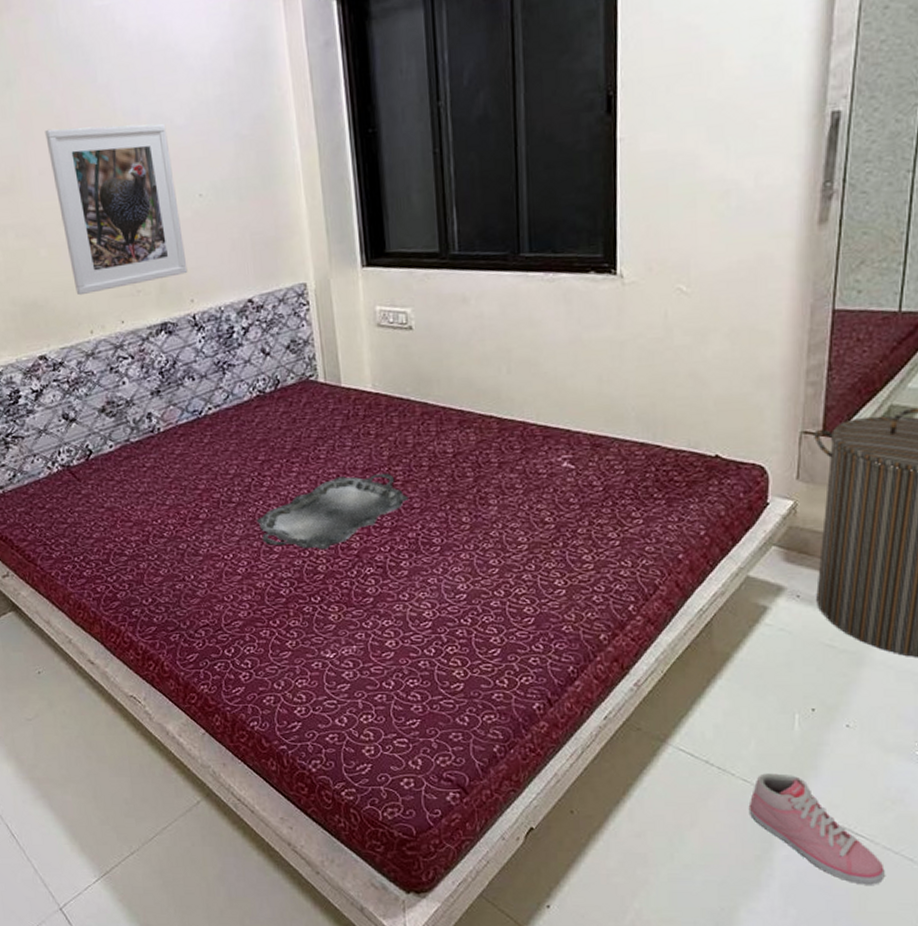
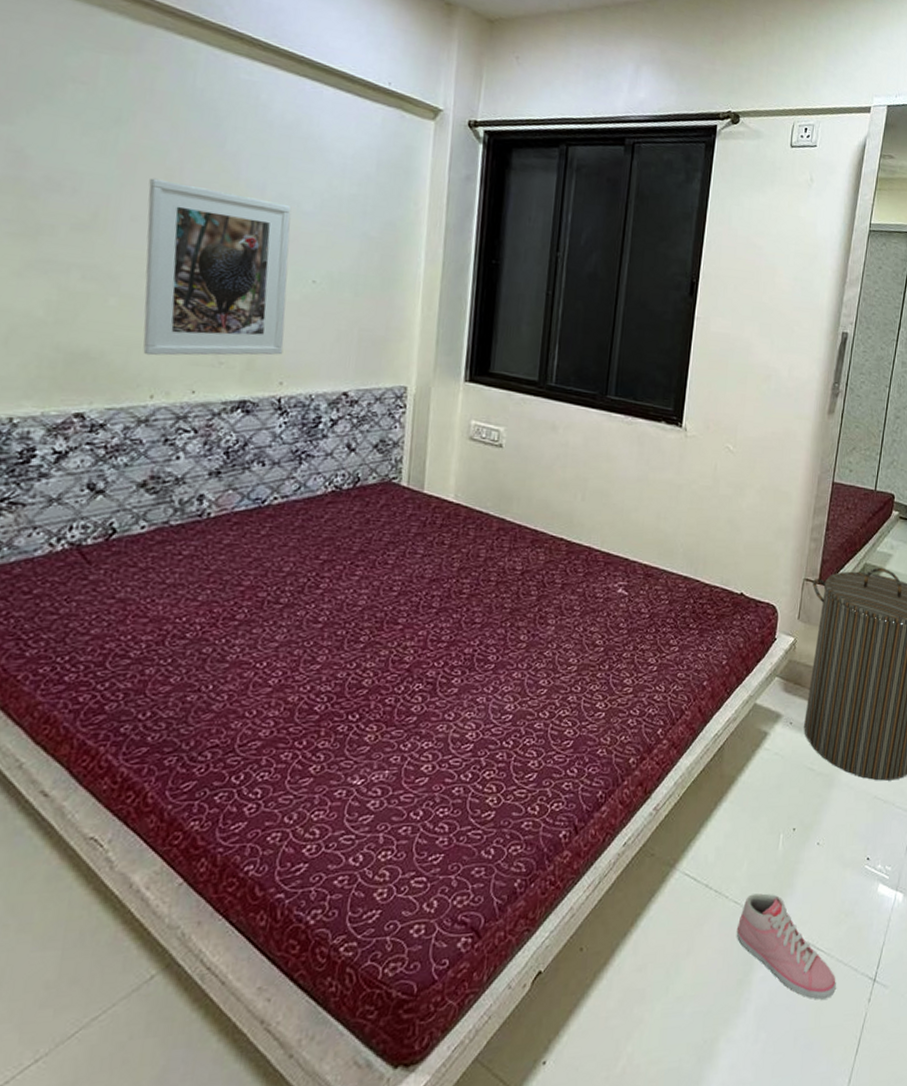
serving tray: present [256,473,408,550] -> none [303,584,471,662]

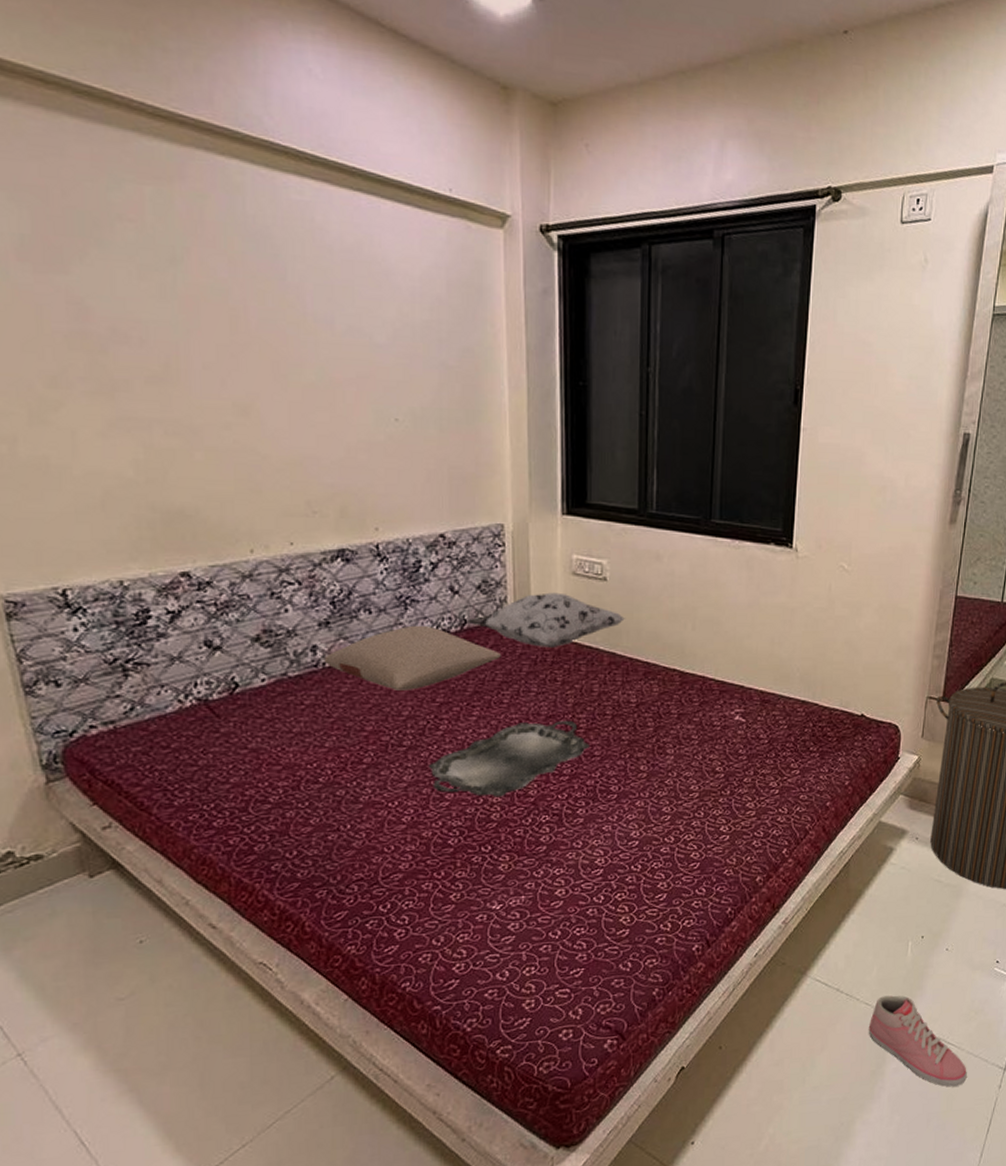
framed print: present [143,178,292,356] -> none [215,320,375,510]
pillow: none [209,480,391,546] -> present [324,625,501,690]
serving tray: none [303,584,471,662] -> present [428,720,590,797]
decorative pillow: none [360,455,518,511] -> present [466,592,626,649]

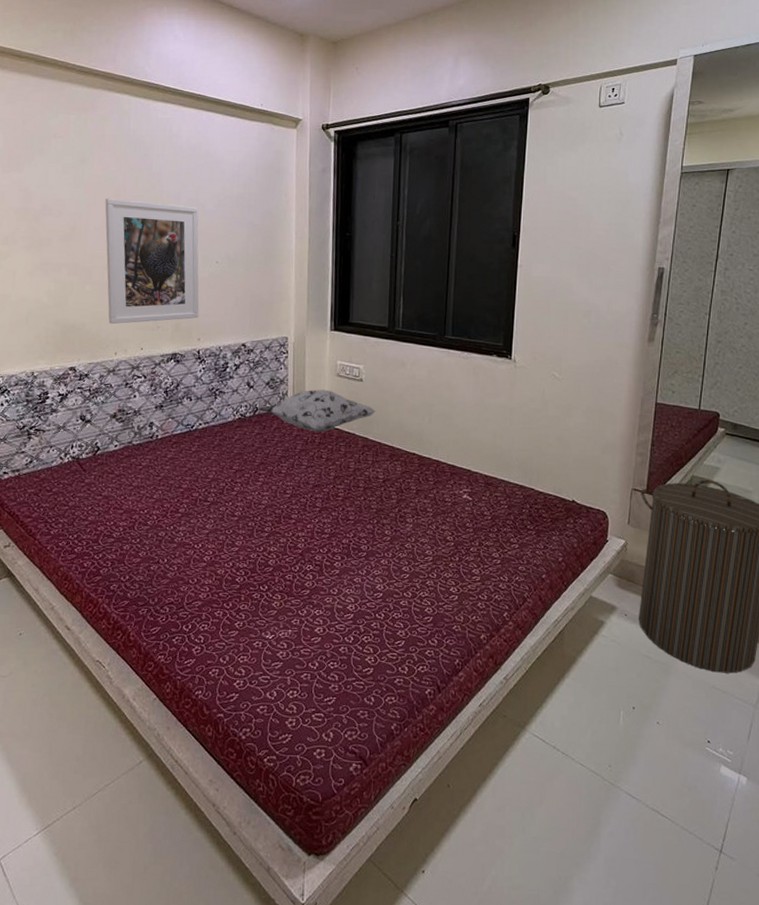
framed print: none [215,320,375,510] -> present [105,198,199,325]
pillow: present [324,625,501,690] -> none [157,410,281,459]
serving tray: present [428,720,590,797] -> none [224,489,346,547]
sneaker: present [868,995,967,1087] -> none [583,759,682,861]

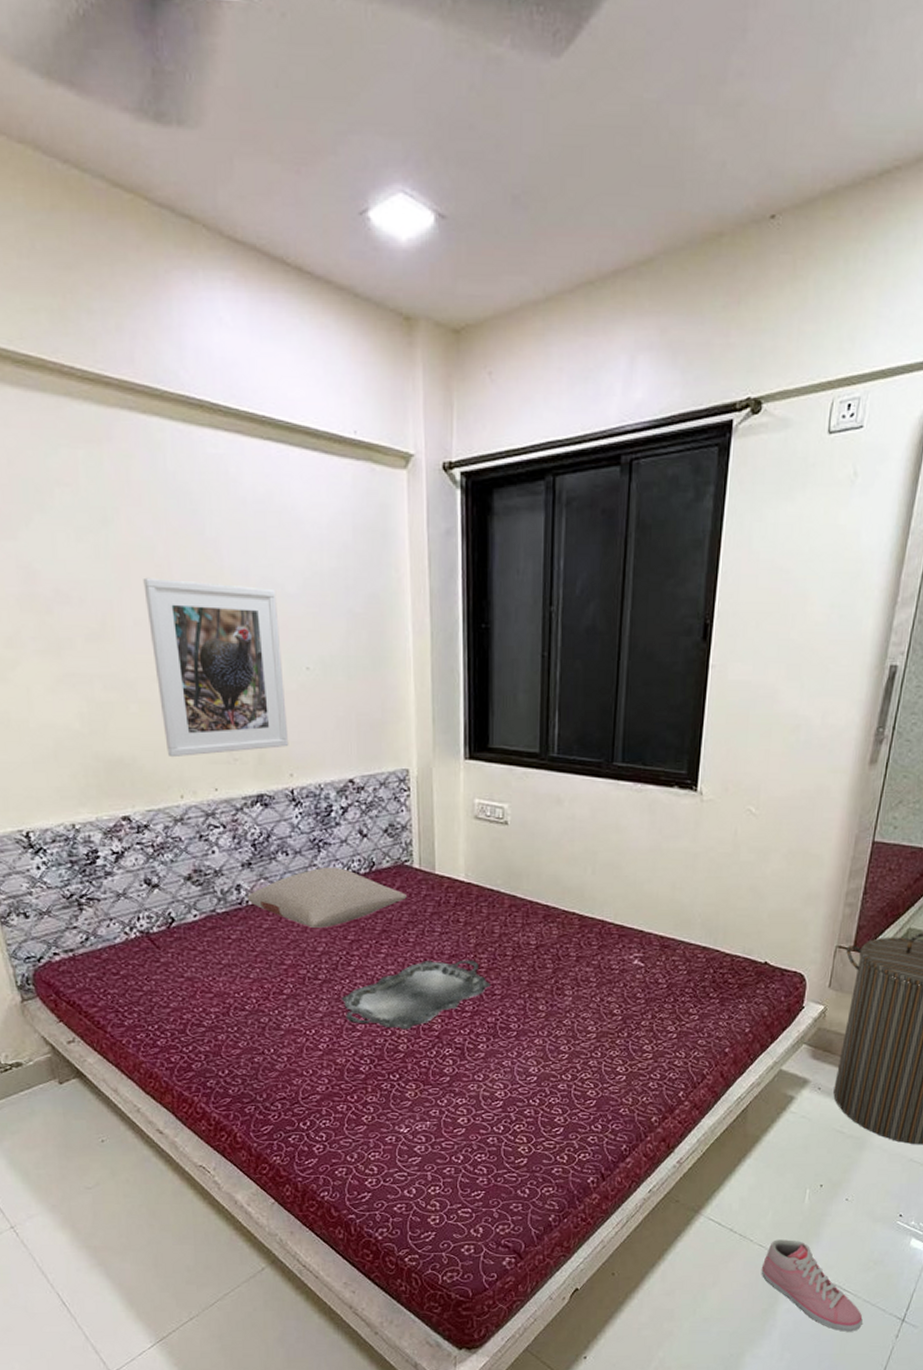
pillow: none [157,410,281,459] -> present [247,866,407,928]
serving tray: none [224,489,346,547] -> present [341,960,491,1030]
decorative pillow: present [258,389,377,432] -> none [374,836,527,891]
sneaker: none [583,759,682,861] -> present [761,1239,863,1332]

